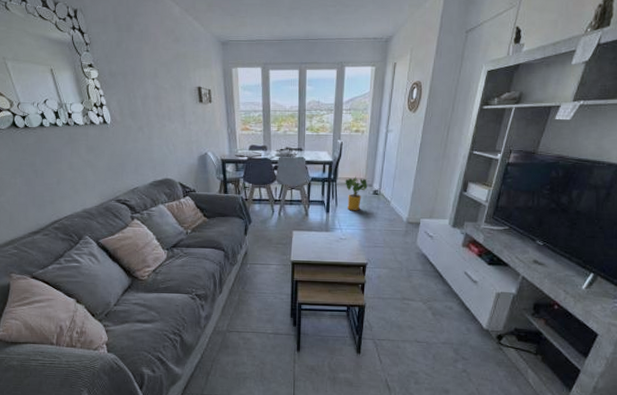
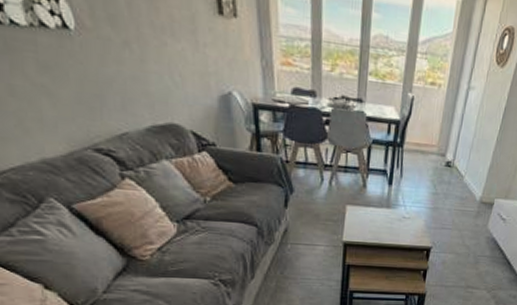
house plant: present [345,176,367,211] -> none [413,142,440,185]

